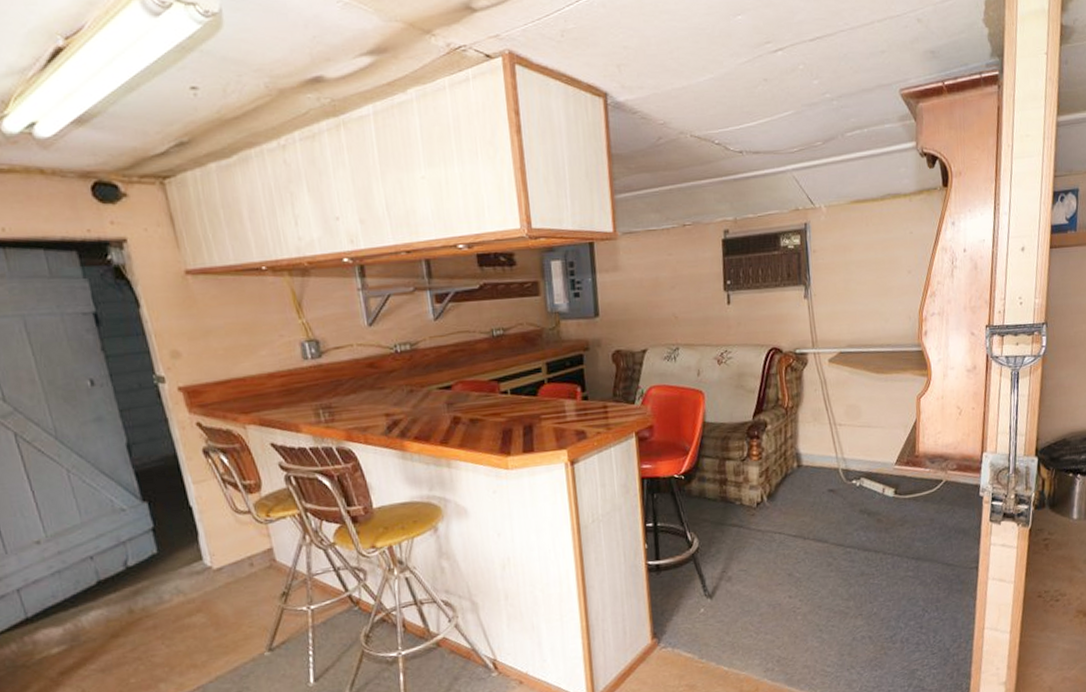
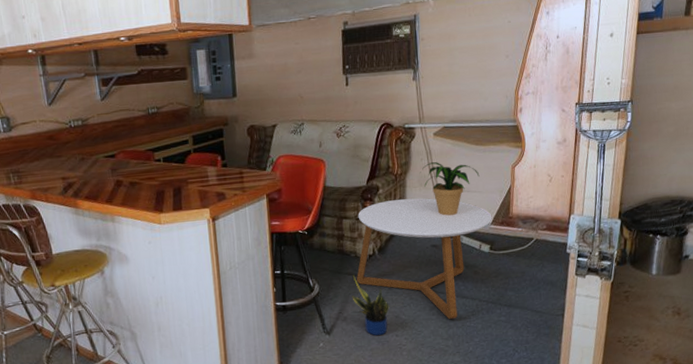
potted plant: none [737,527,781,598] -> present [351,275,390,336]
coffee table: none [742,434,896,576] -> present [357,198,492,319]
potted plant: none [813,393,881,455] -> present [419,162,480,216]

